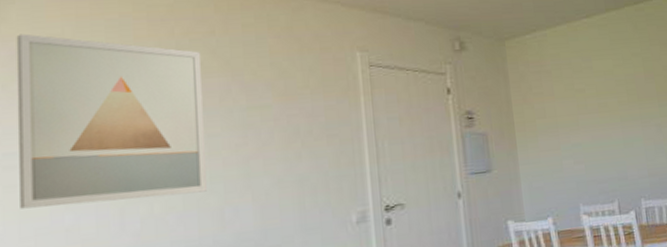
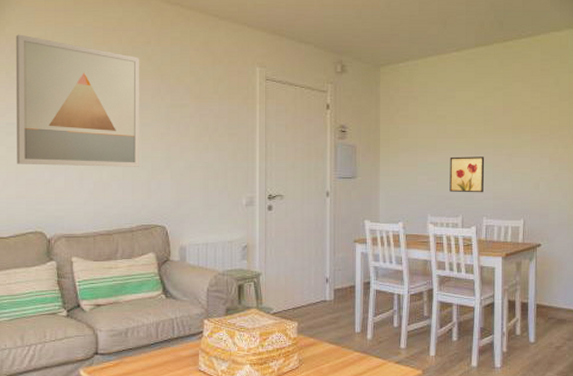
wall art: none [595,130,637,175] -> present [449,156,485,193]

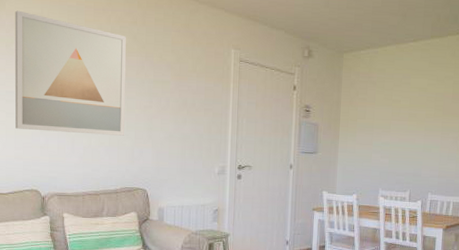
wall art: present [449,156,485,193] -> none [400,137,433,171]

